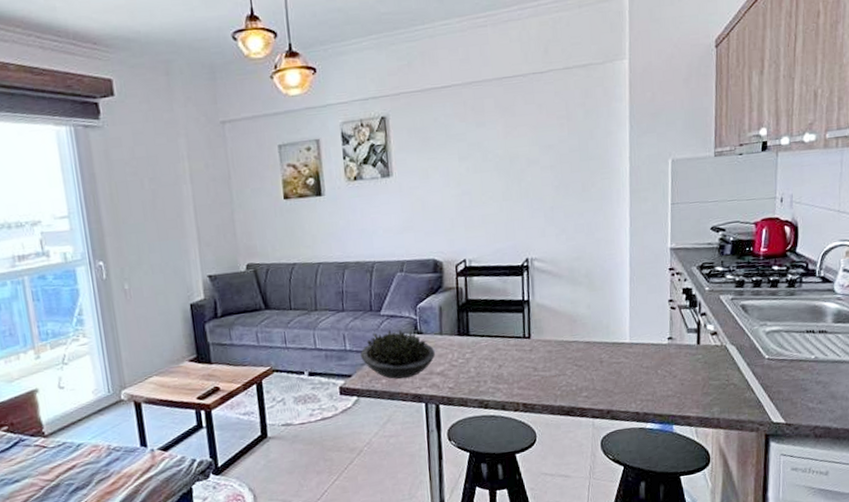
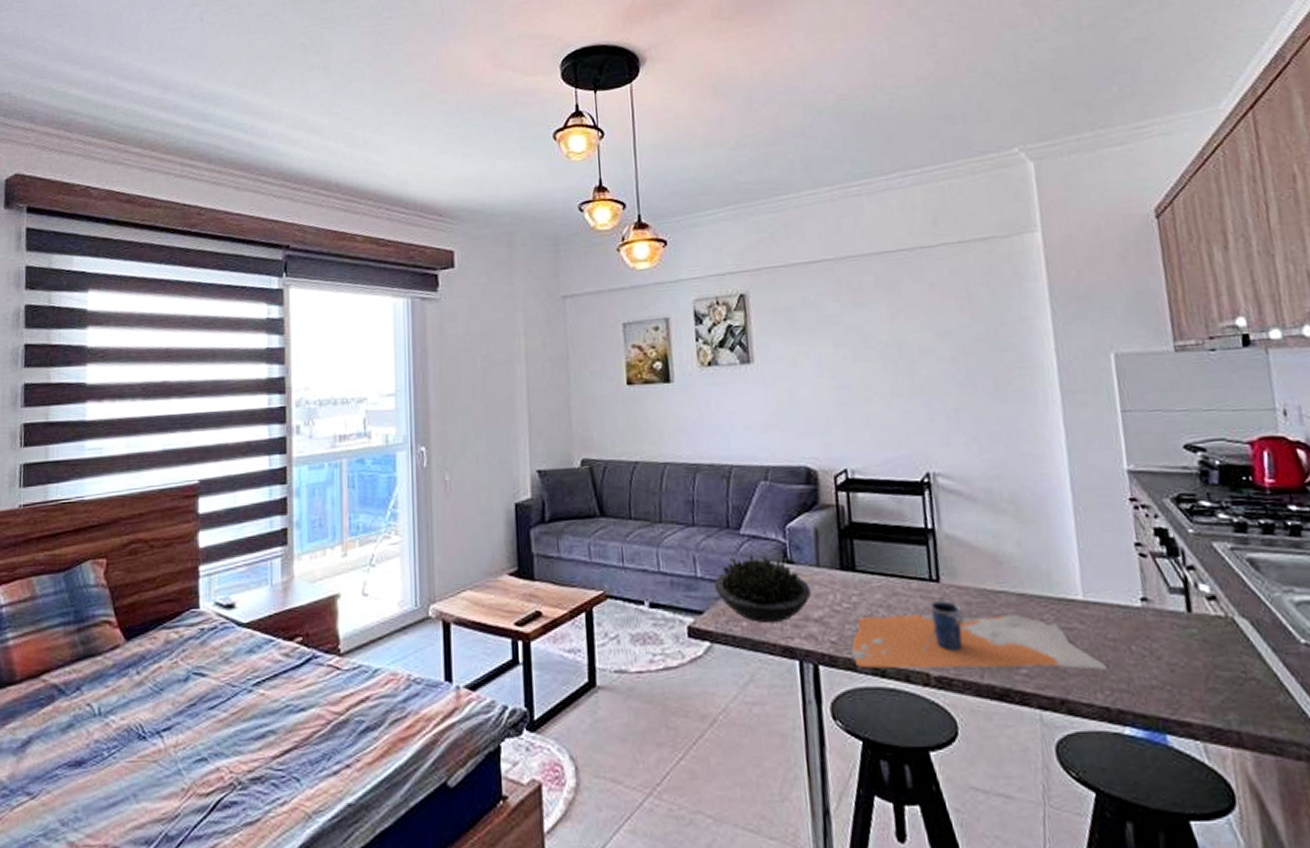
cup: none [462,351,640,405] -> present [850,599,1107,678]

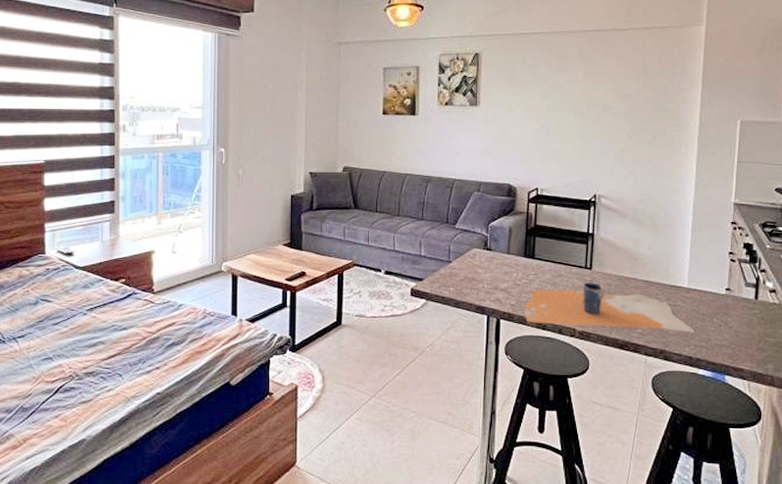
succulent plant: present [713,554,812,624] -> none [432,242,502,290]

